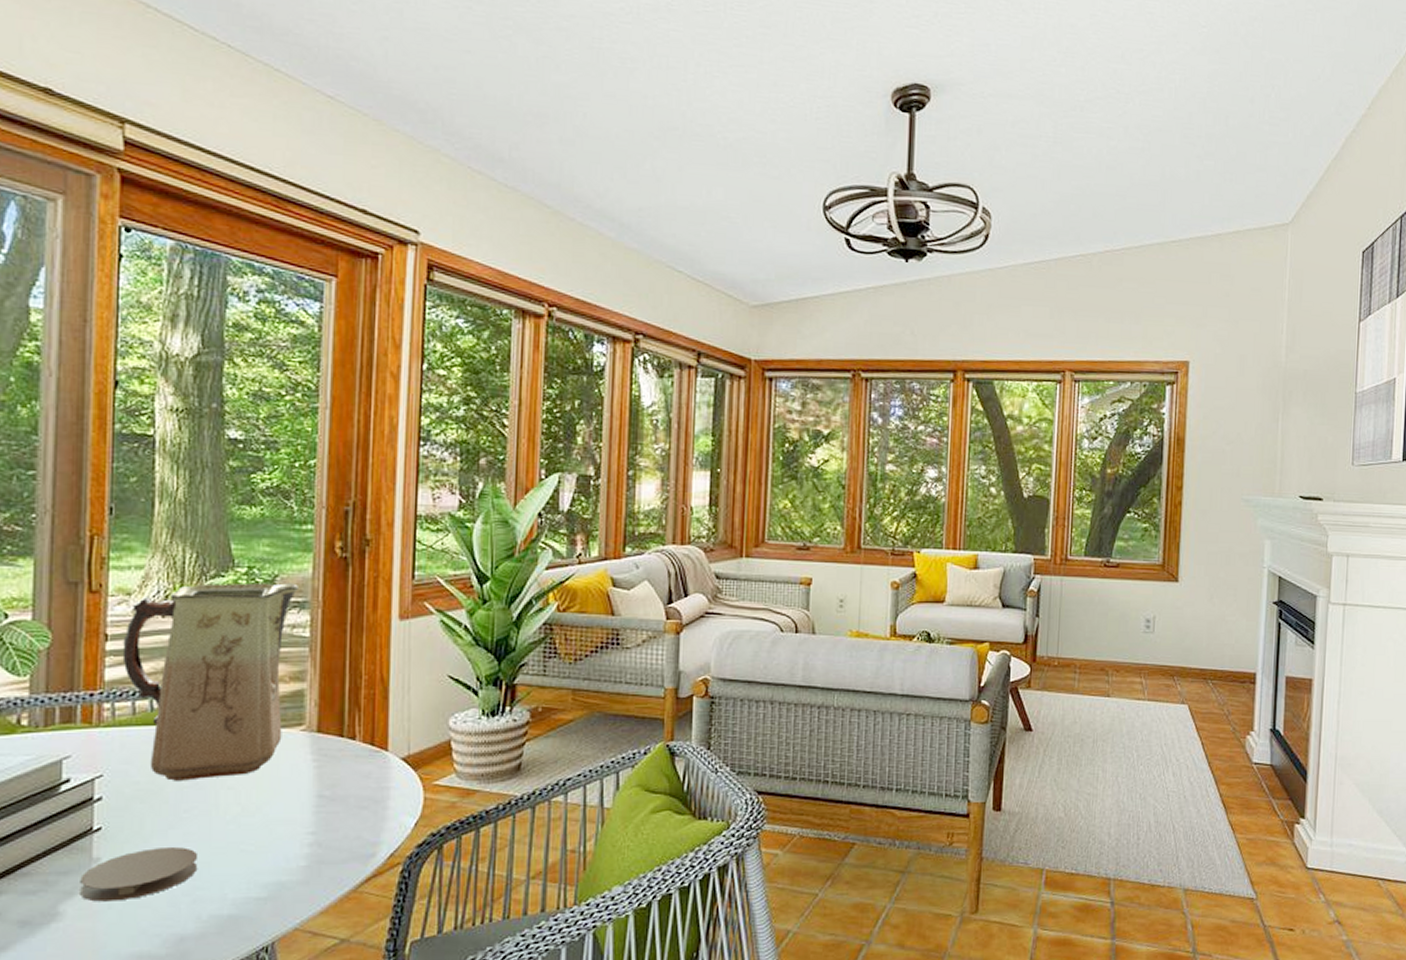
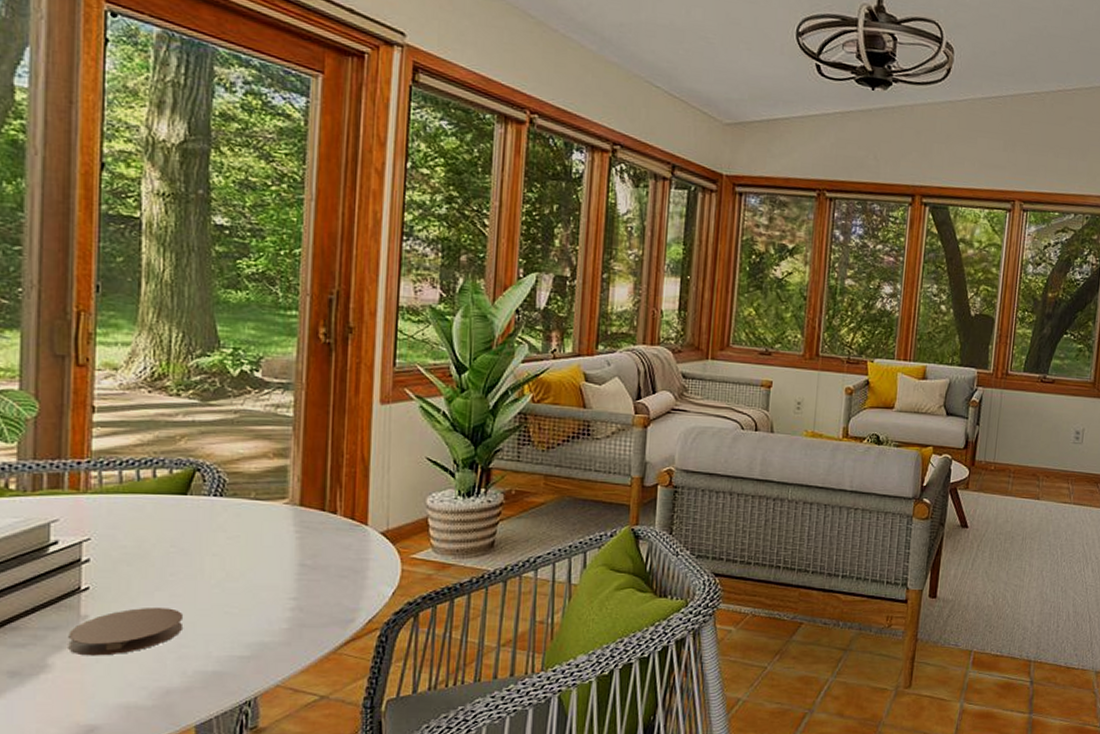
vase: present [122,582,298,781] -> none [109,362,283,547]

